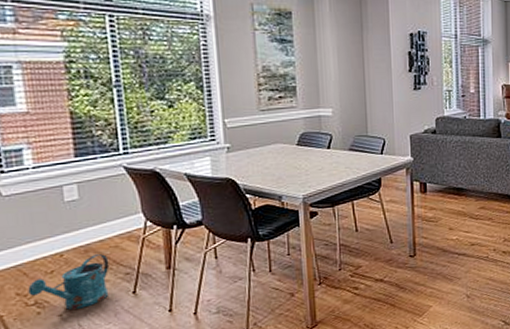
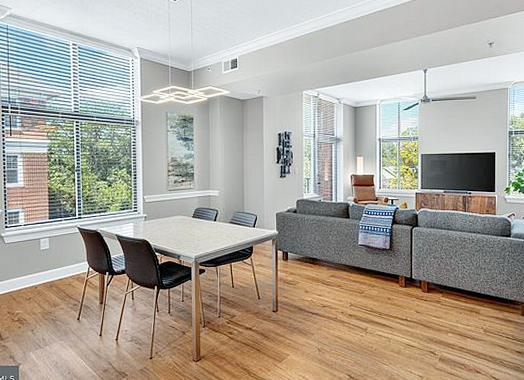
watering can: present [28,254,110,310] -> none [15,289,64,327]

